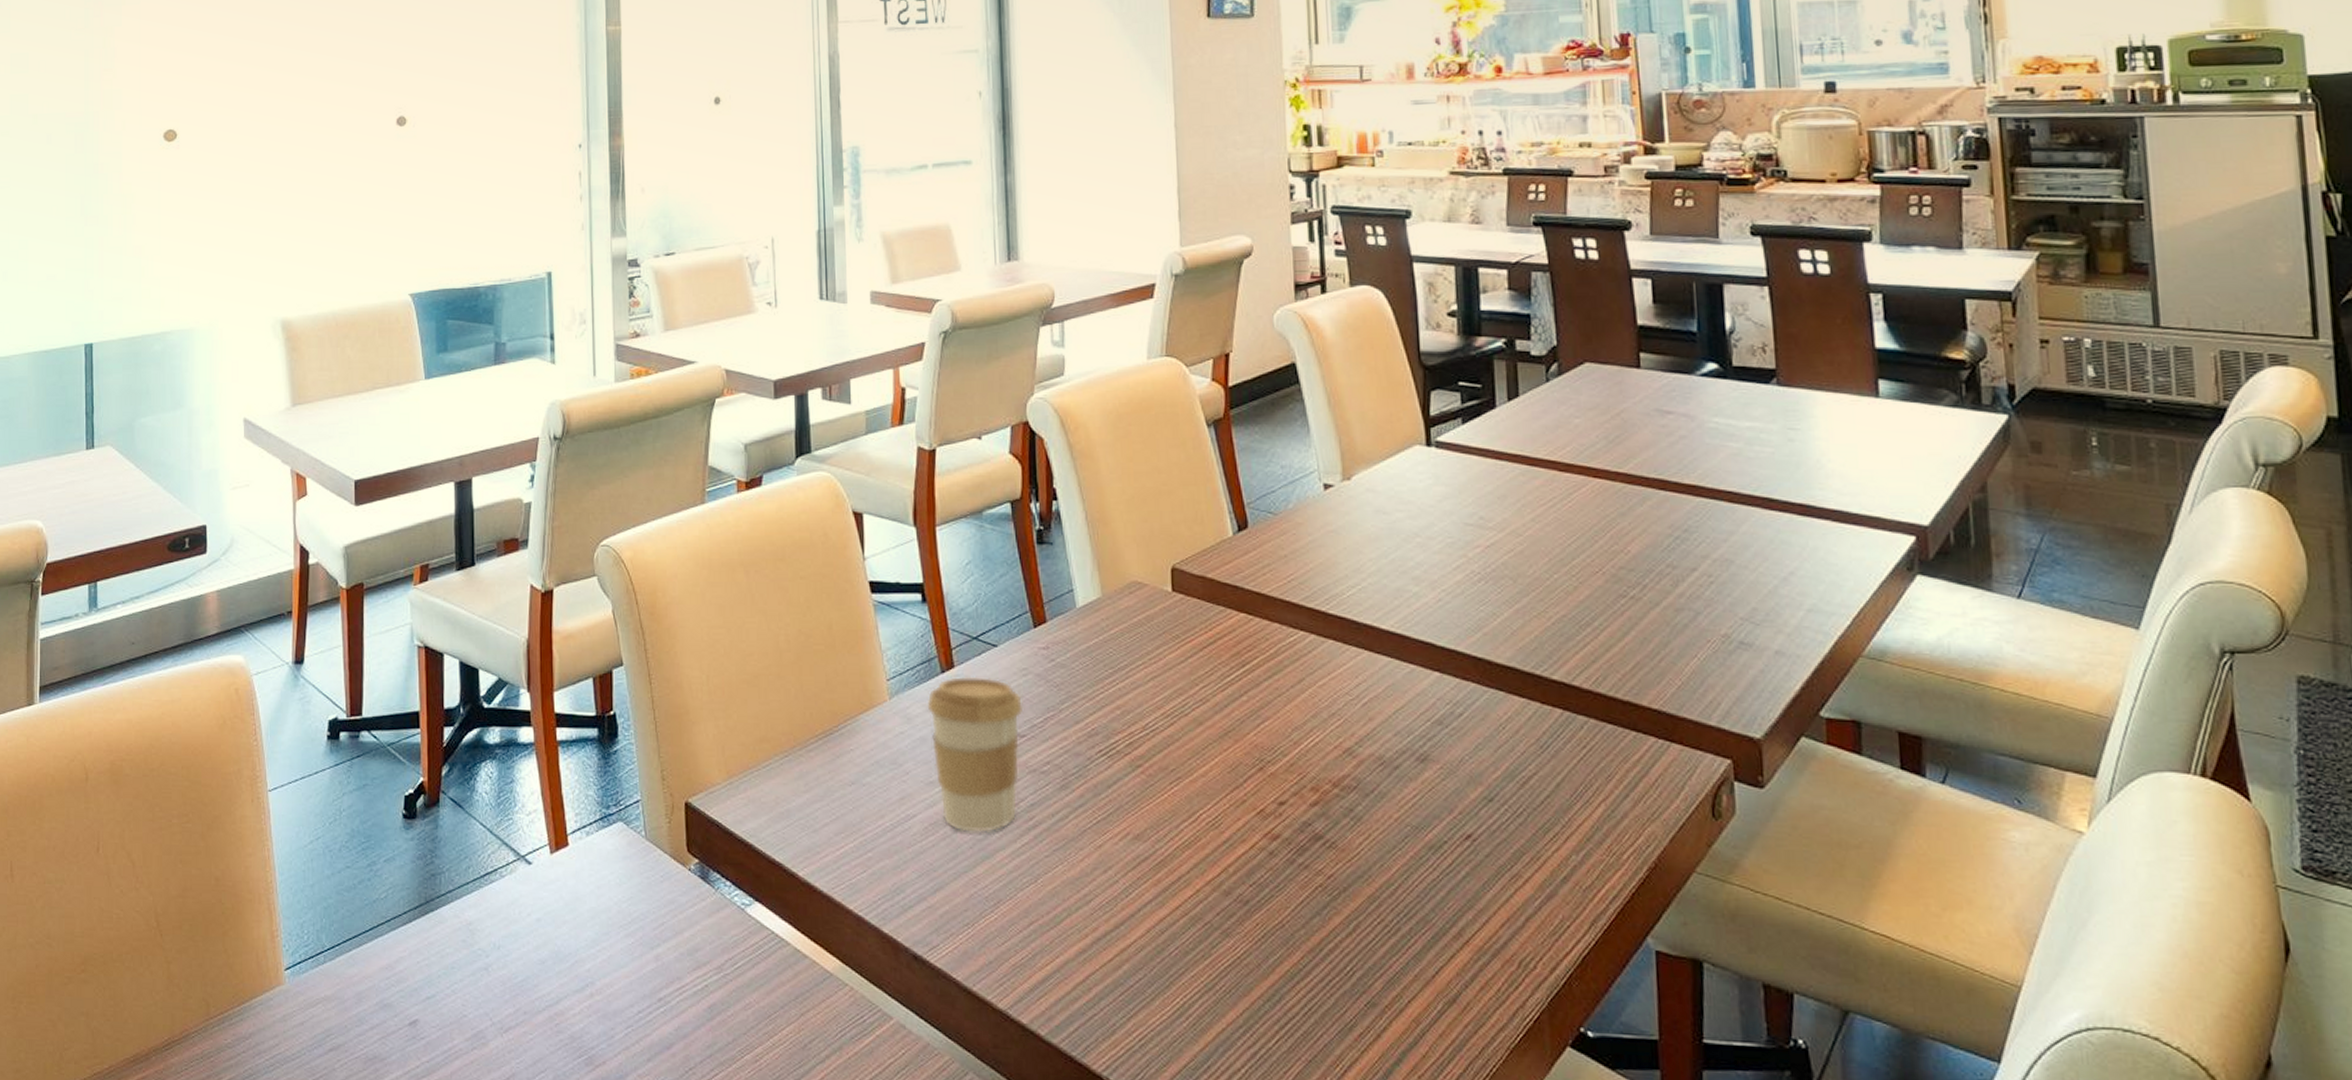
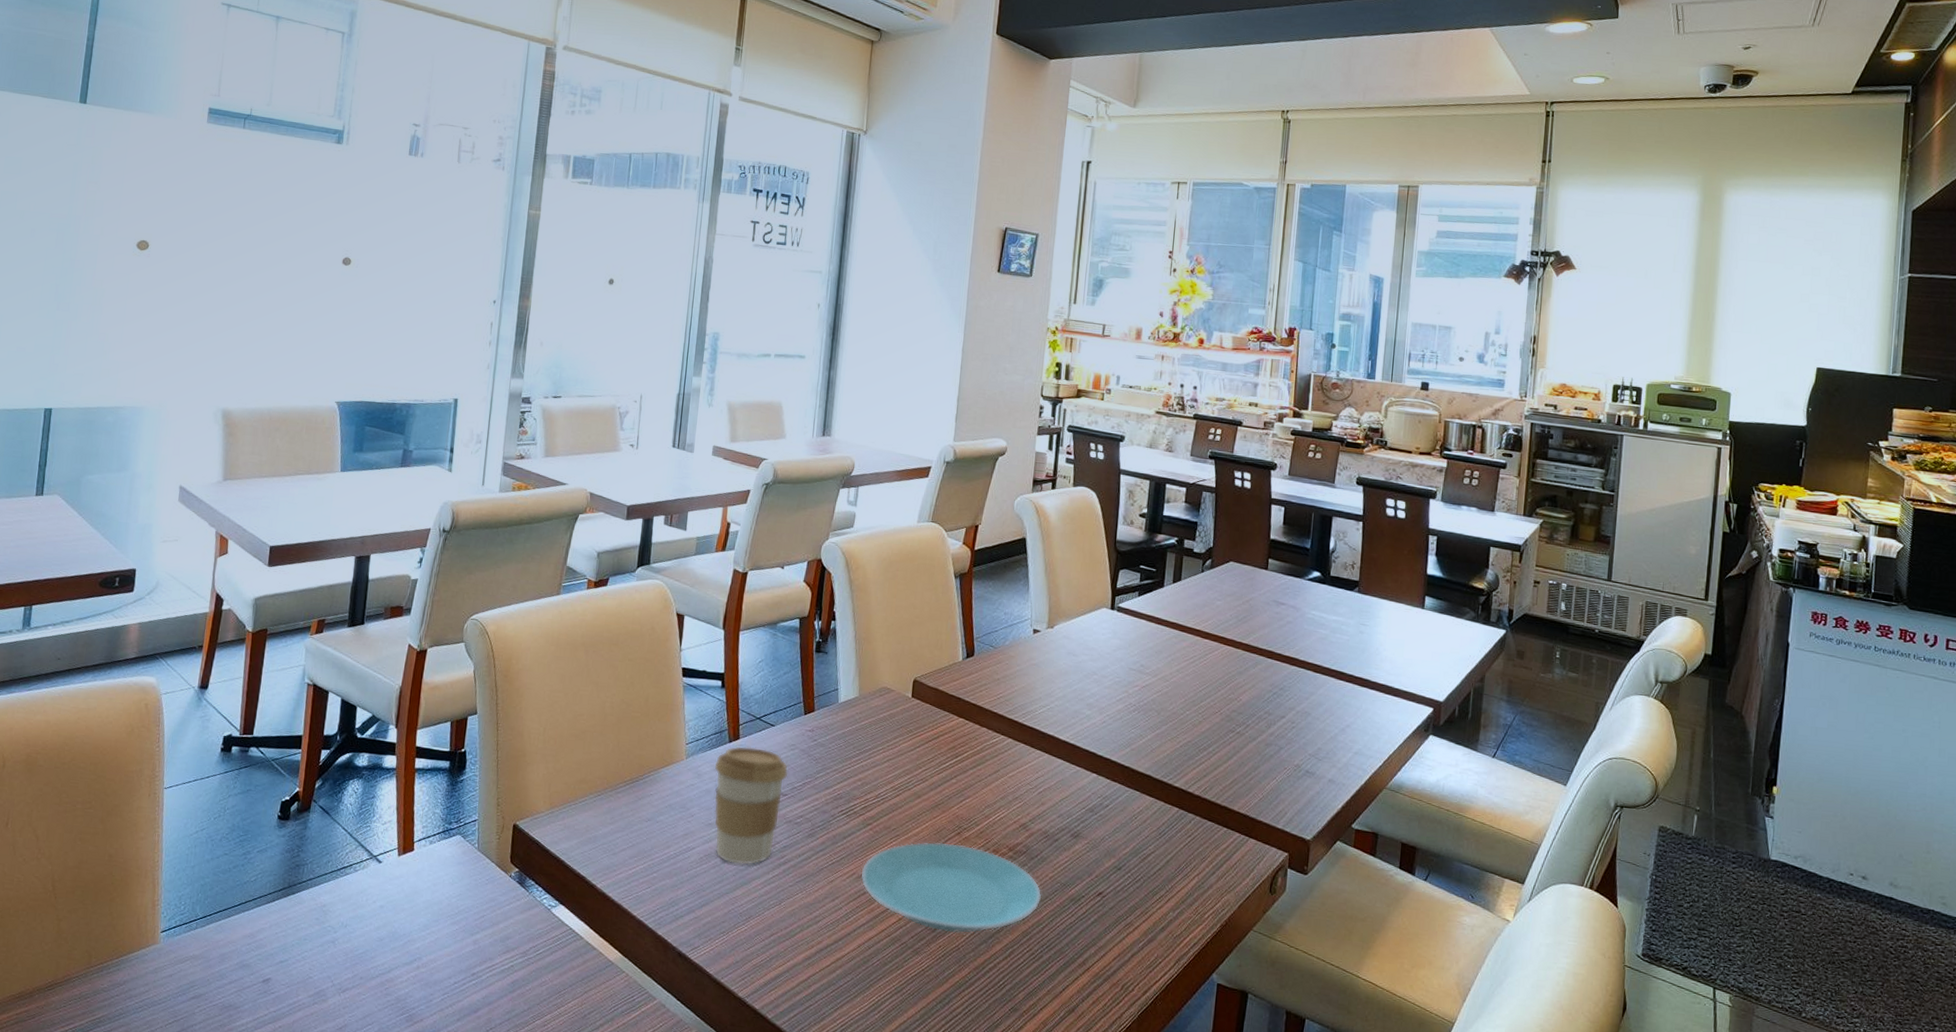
plate: none [1137,782,1388,905] -> present [860,842,1042,933]

